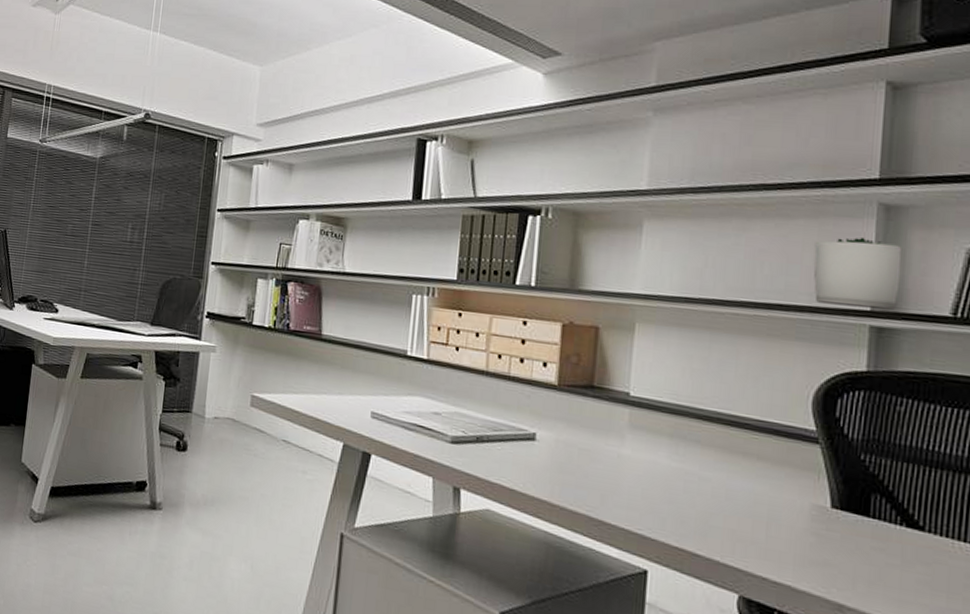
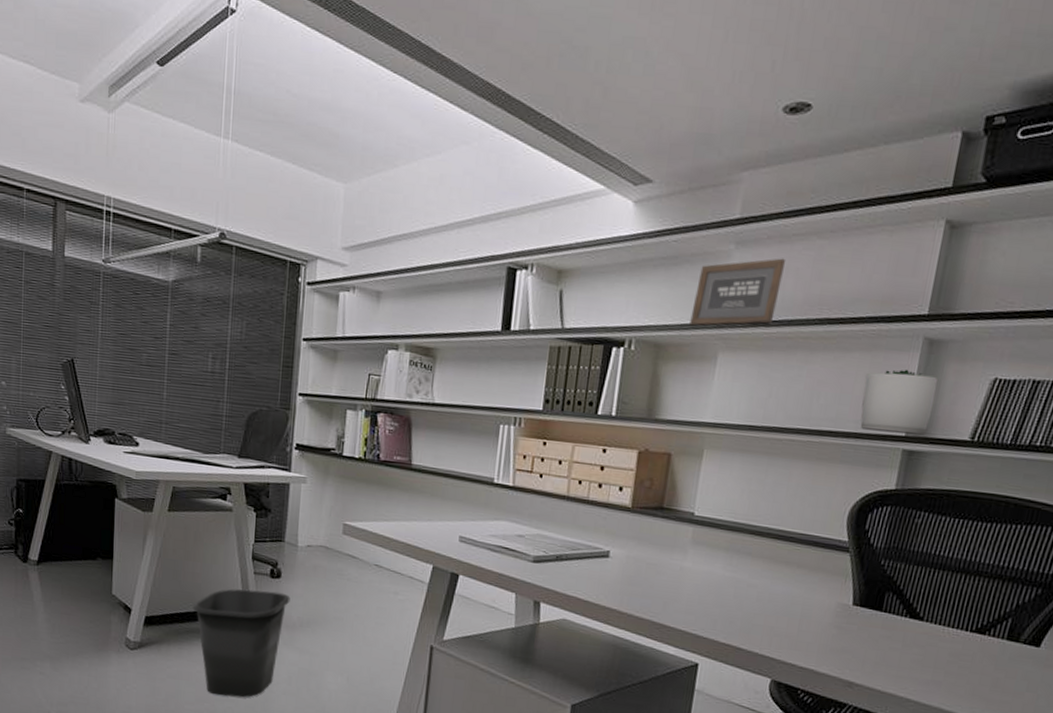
waste bin: none [97,461,196,582] -> present [192,588,290,697]
picture frame: none [610,124,711,194] -> present [689,258,787,327]

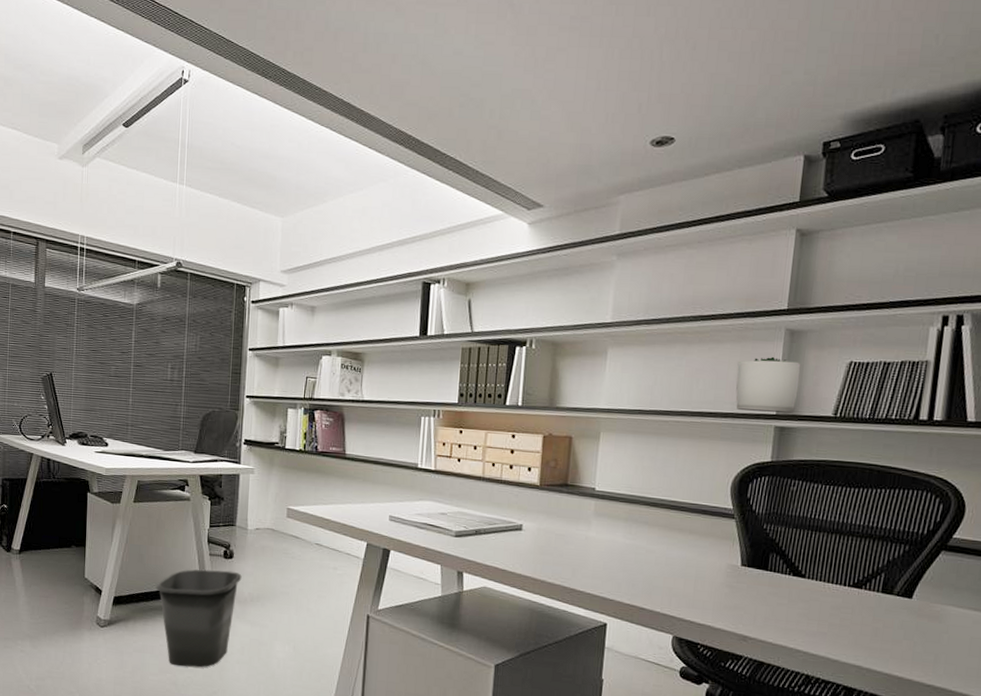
picture frame: present [689,258,787,327] -> none [582,266,662,327]

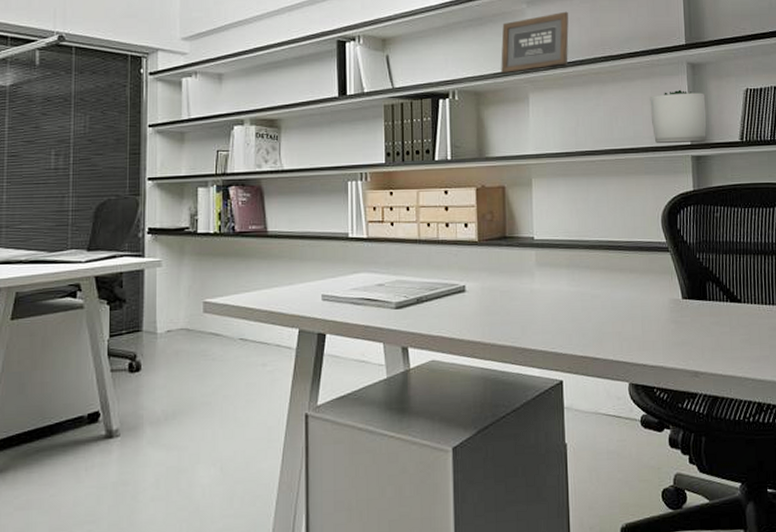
waste bin: present [155,569,242,668] -> none [42,386,152,518]
picture frame: none [582,266,662,327] -> present [501,11,569,74]

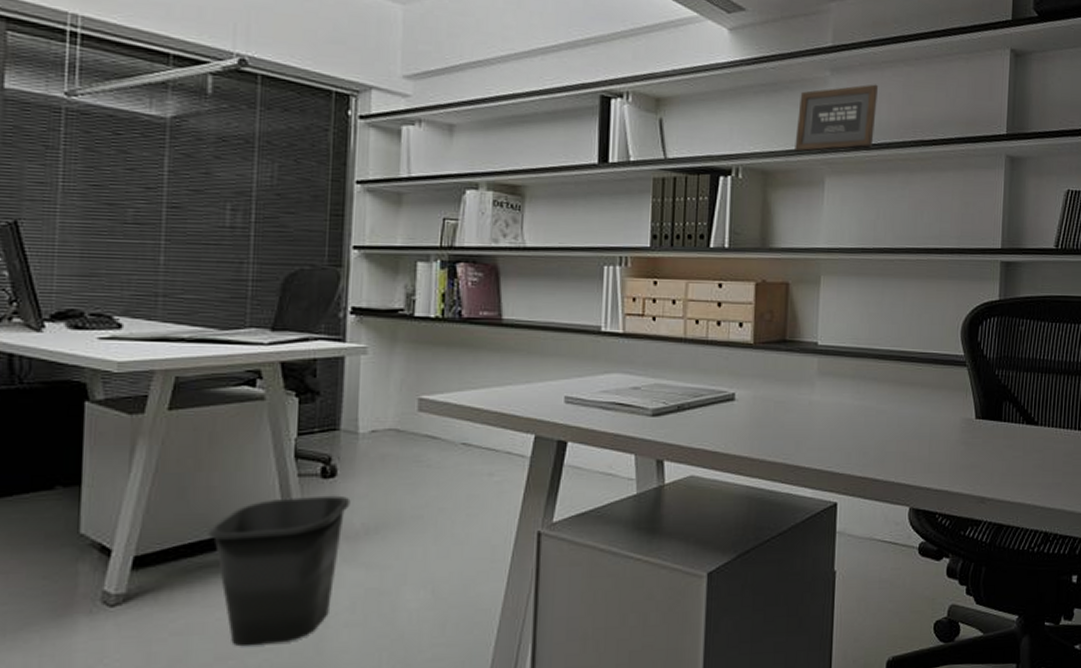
waste bin: none [42,386,152,518] -> present [208,495,351,645]
planter: present [650,89,707,144] -> none [960,185,1023,247]

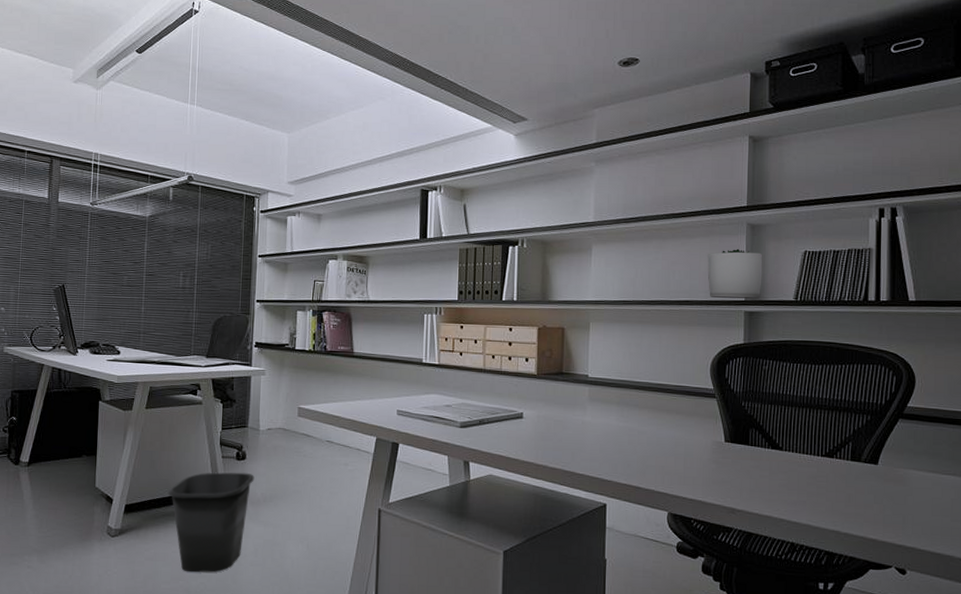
picture frame: present [795,84,879,152] -> none [567,170,635,226]
planter: none [960,185,1023,247] -> present [707,248,763,299]

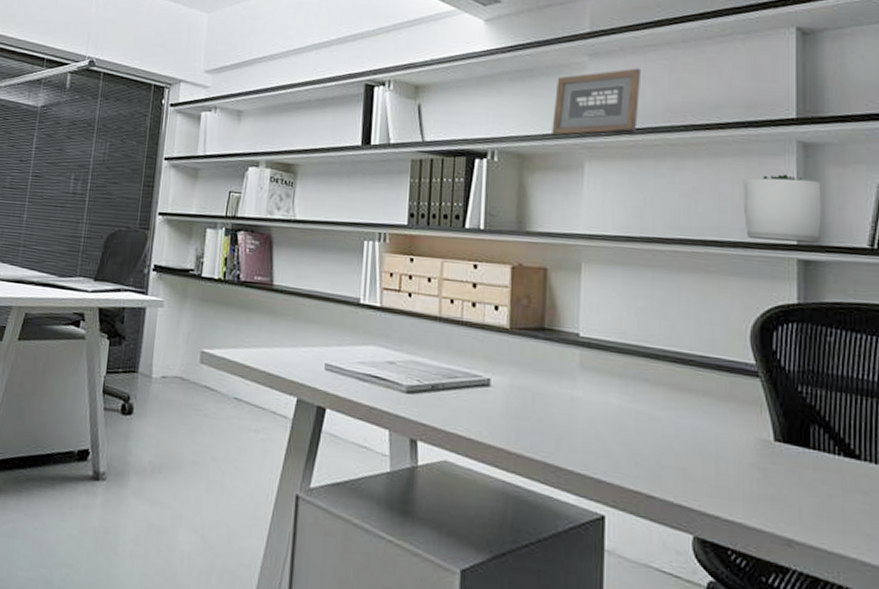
waste bin: present [168,472,255,572] -> none [35,427,142,561]
picture frame: none [567,170,635,226] -> present [552,68,642,136]

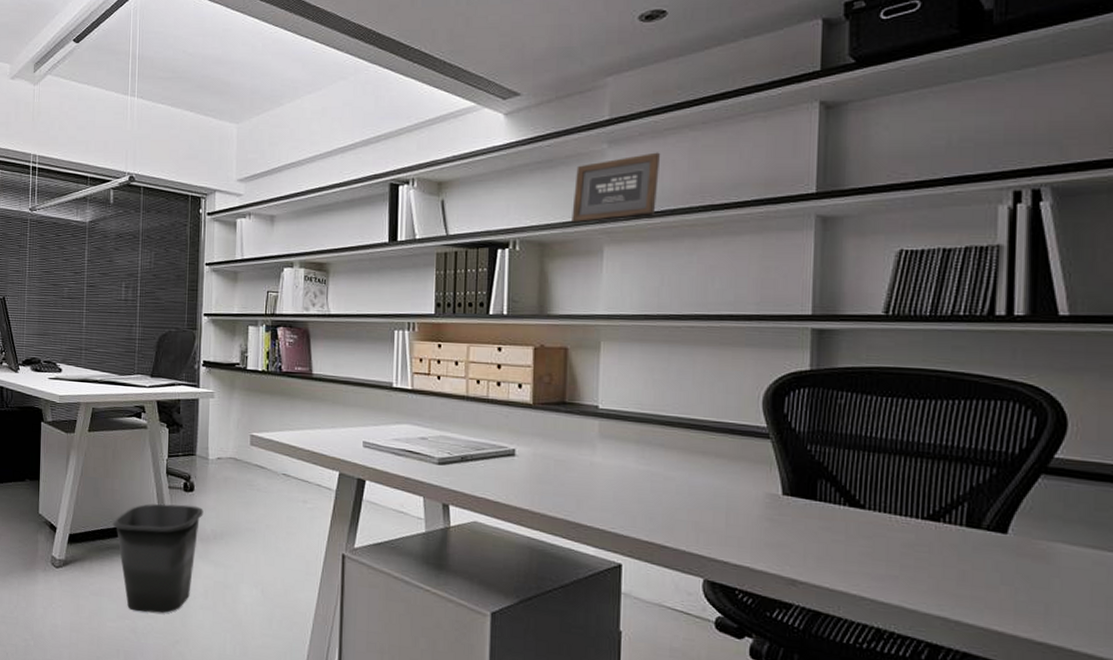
waste bin: none [35,427,142,561] -> present [112,503,204,613]
planter: present [743,173,822,243] -> none [759,247,839,313]

